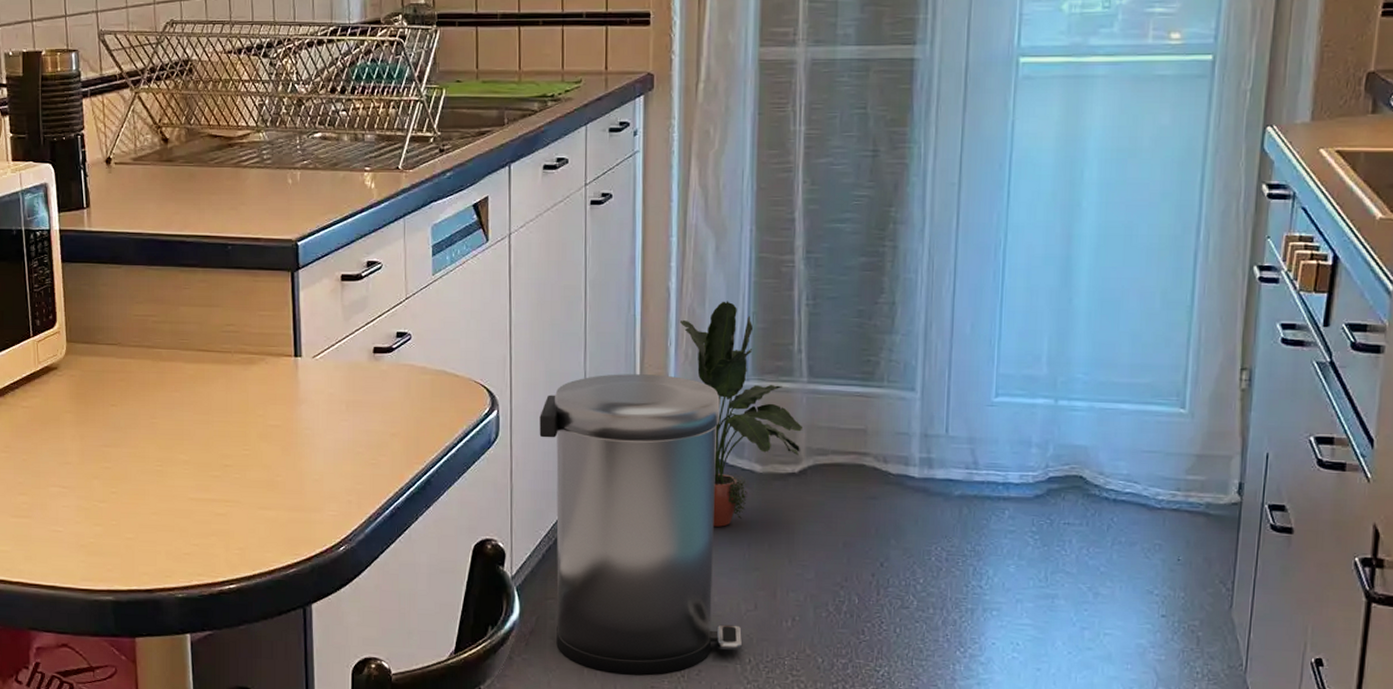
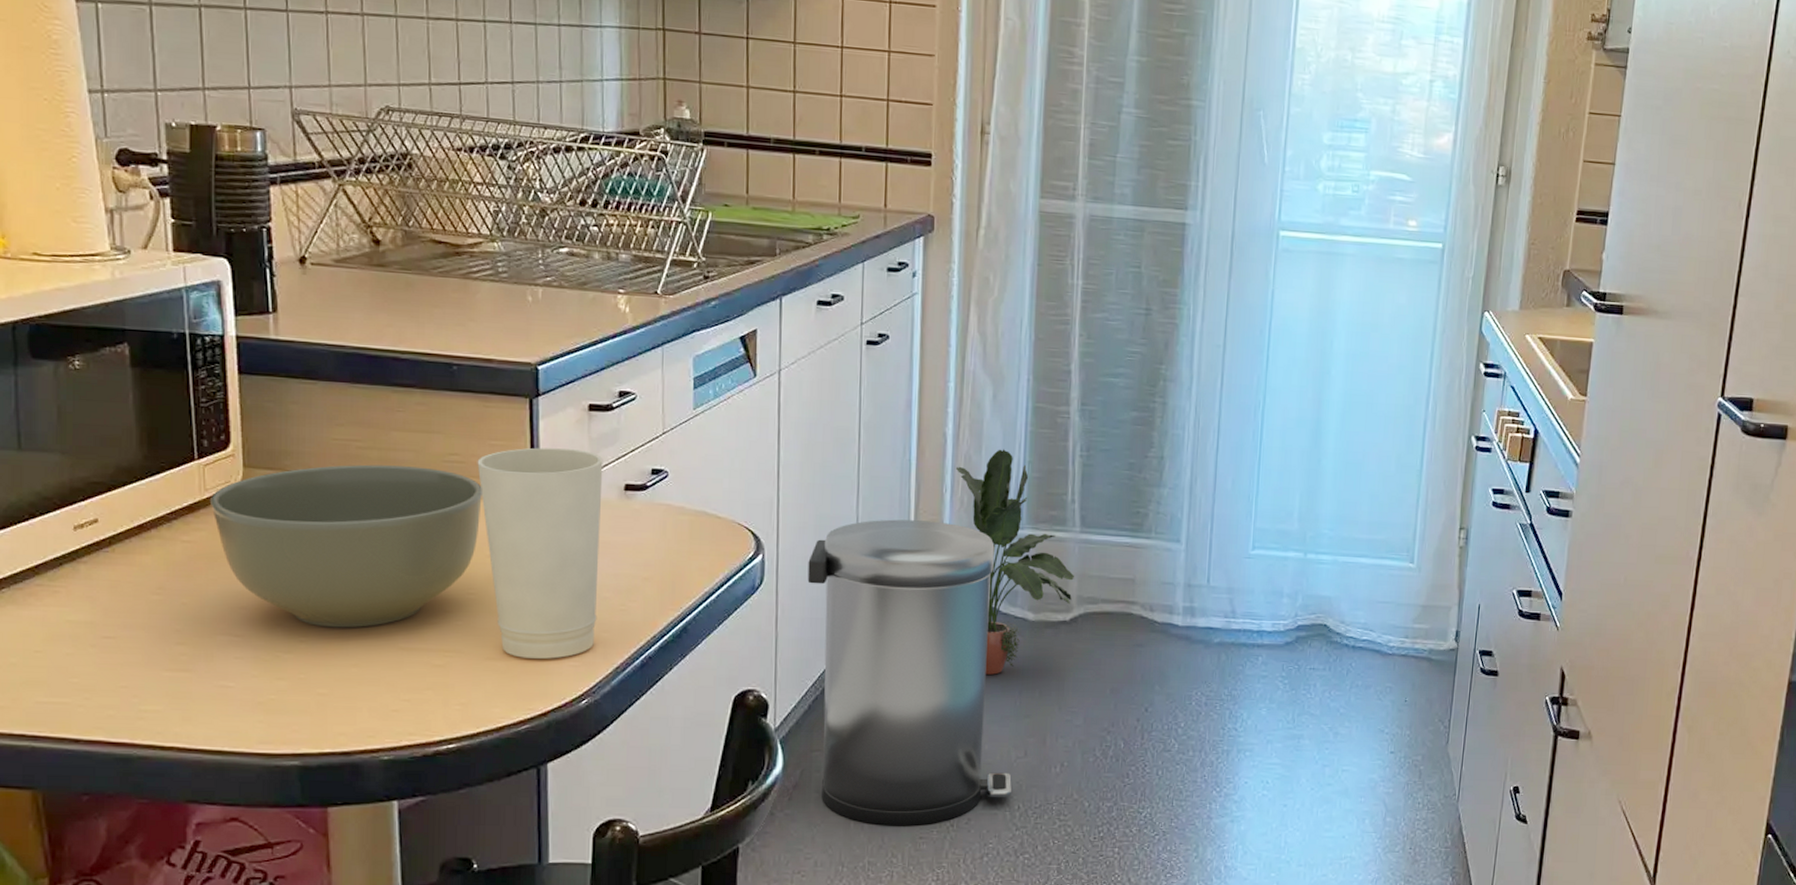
bowl: none [42,336,254,481] -> present [209,464,482,628]
cup: none [249,316,355,509] -> present [477,447,603,659]

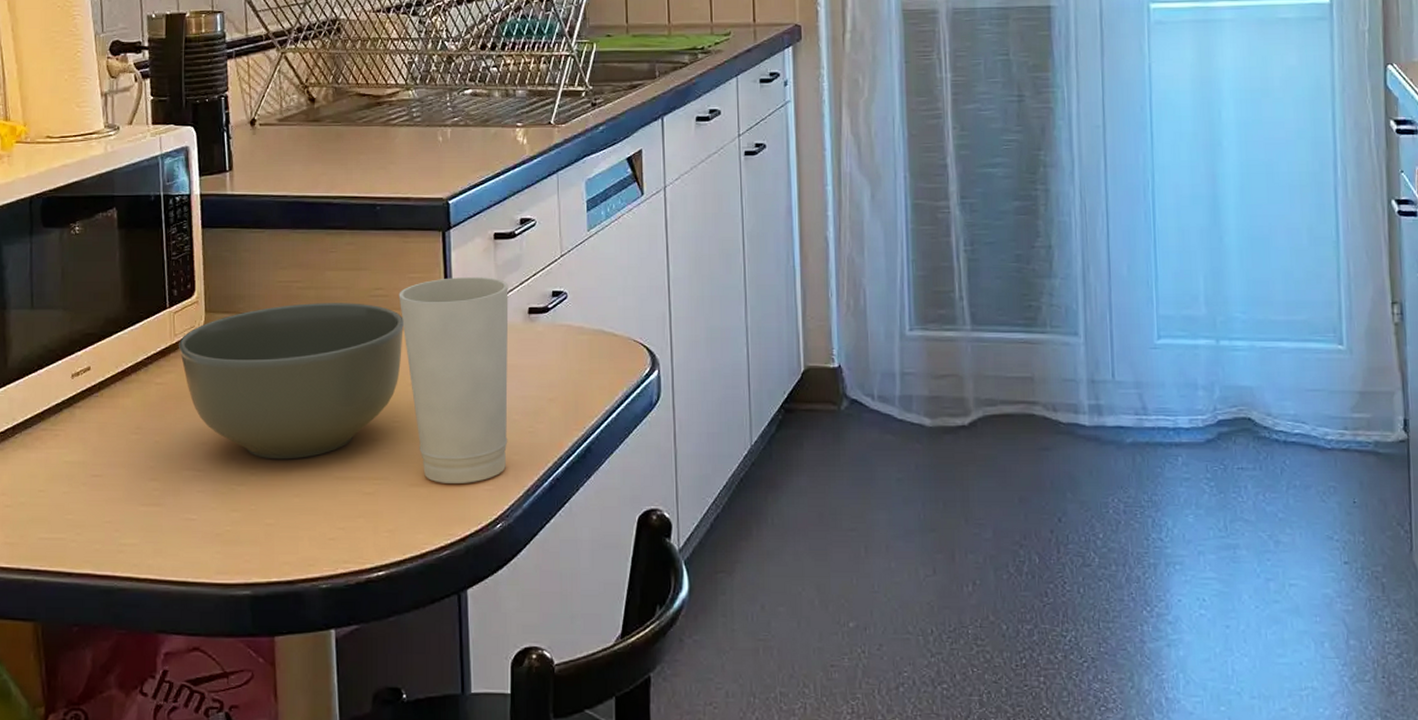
pedal bin: present [807,519,1012,826] -> none [702,327,924,653]
potted plant: present [955,449,1074,675] -> none [839,249,969,486]

